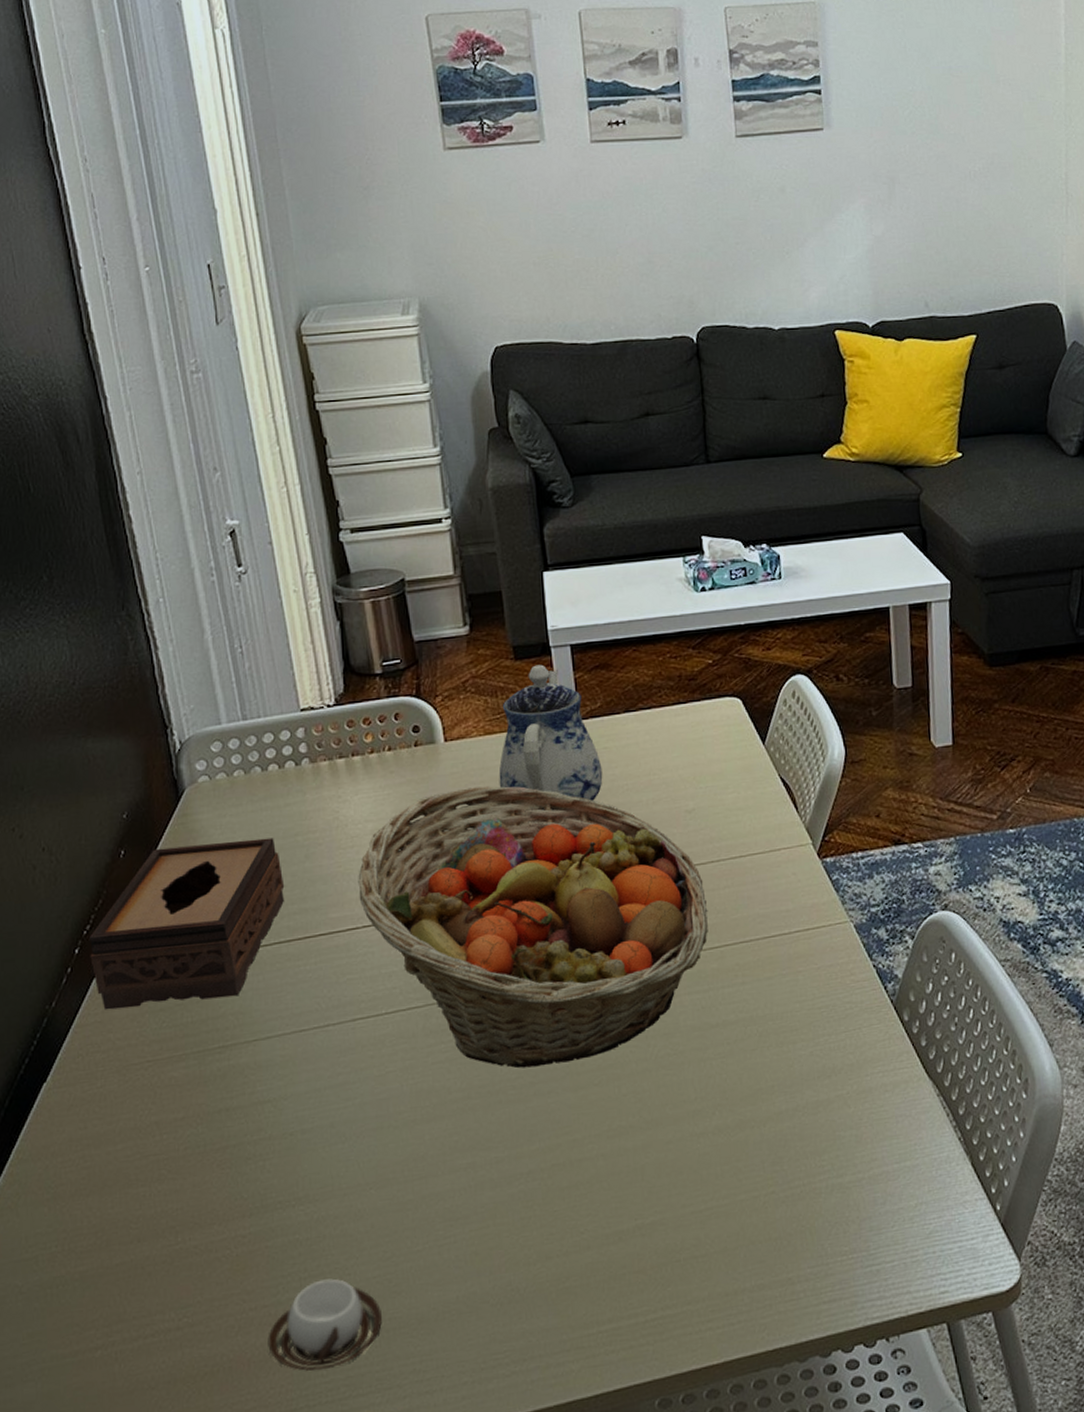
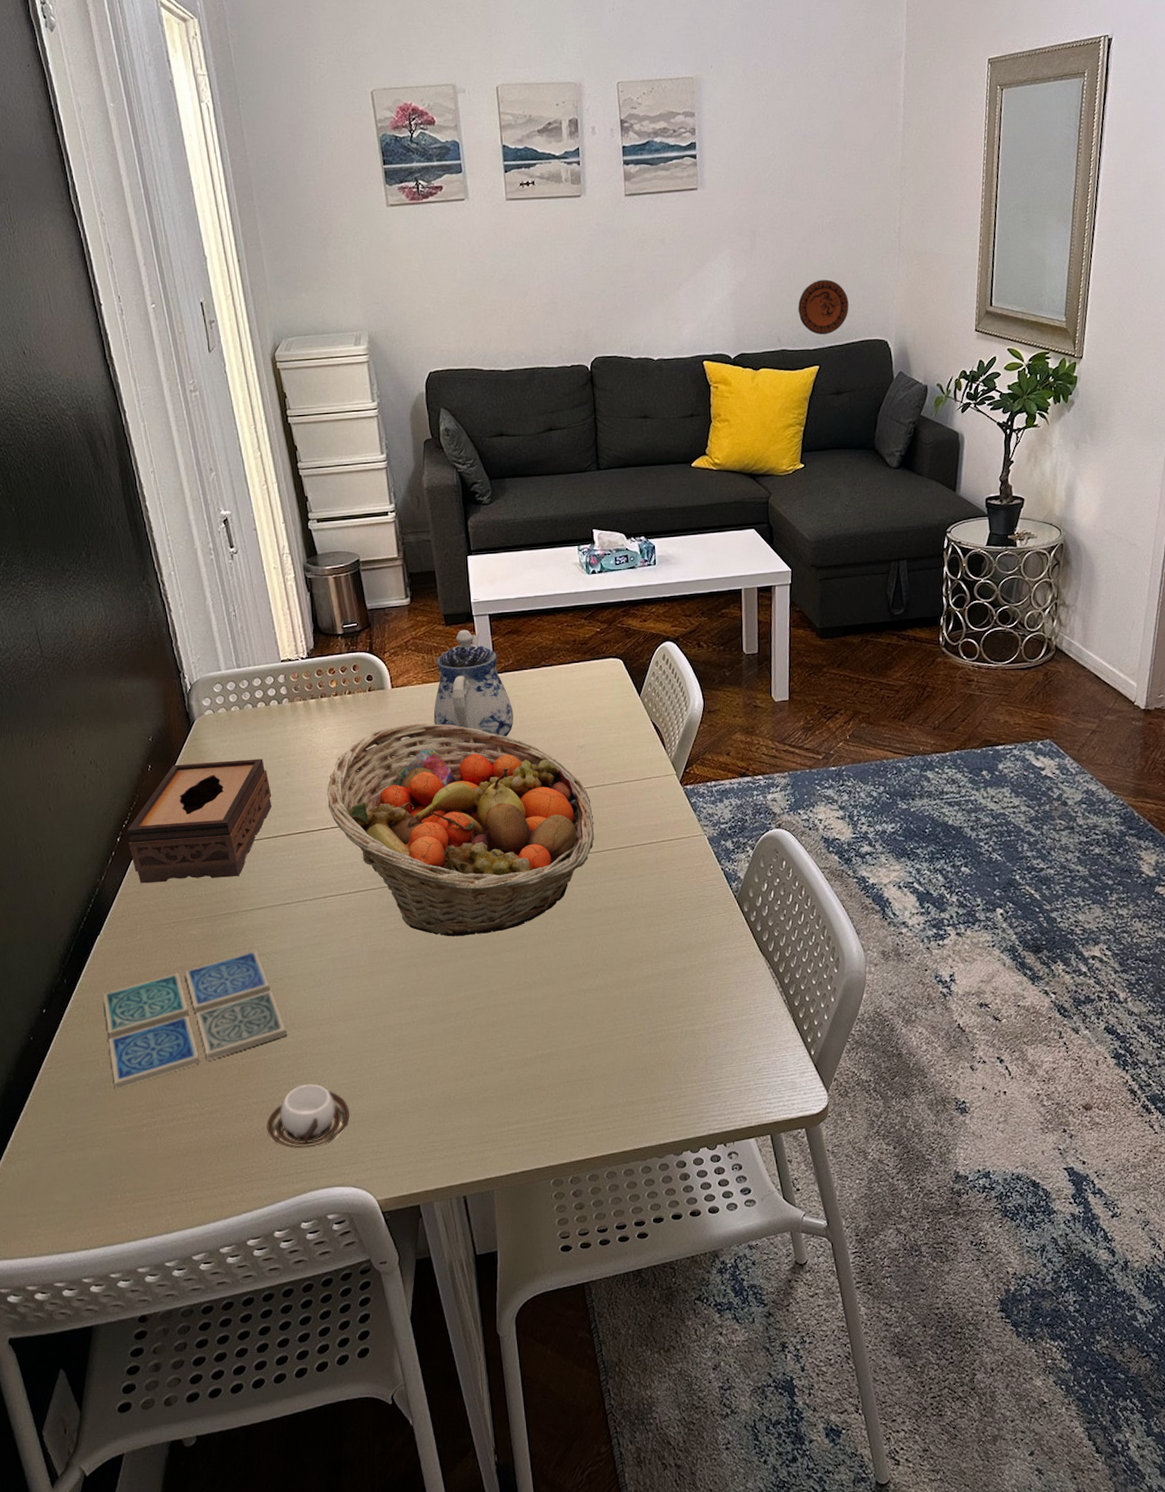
drink coaster: none [47,1096,299,1297] -> present [102,951,287,1089]
decorative plate: none [948,233,1010,298] -> present [798,279,849,335]

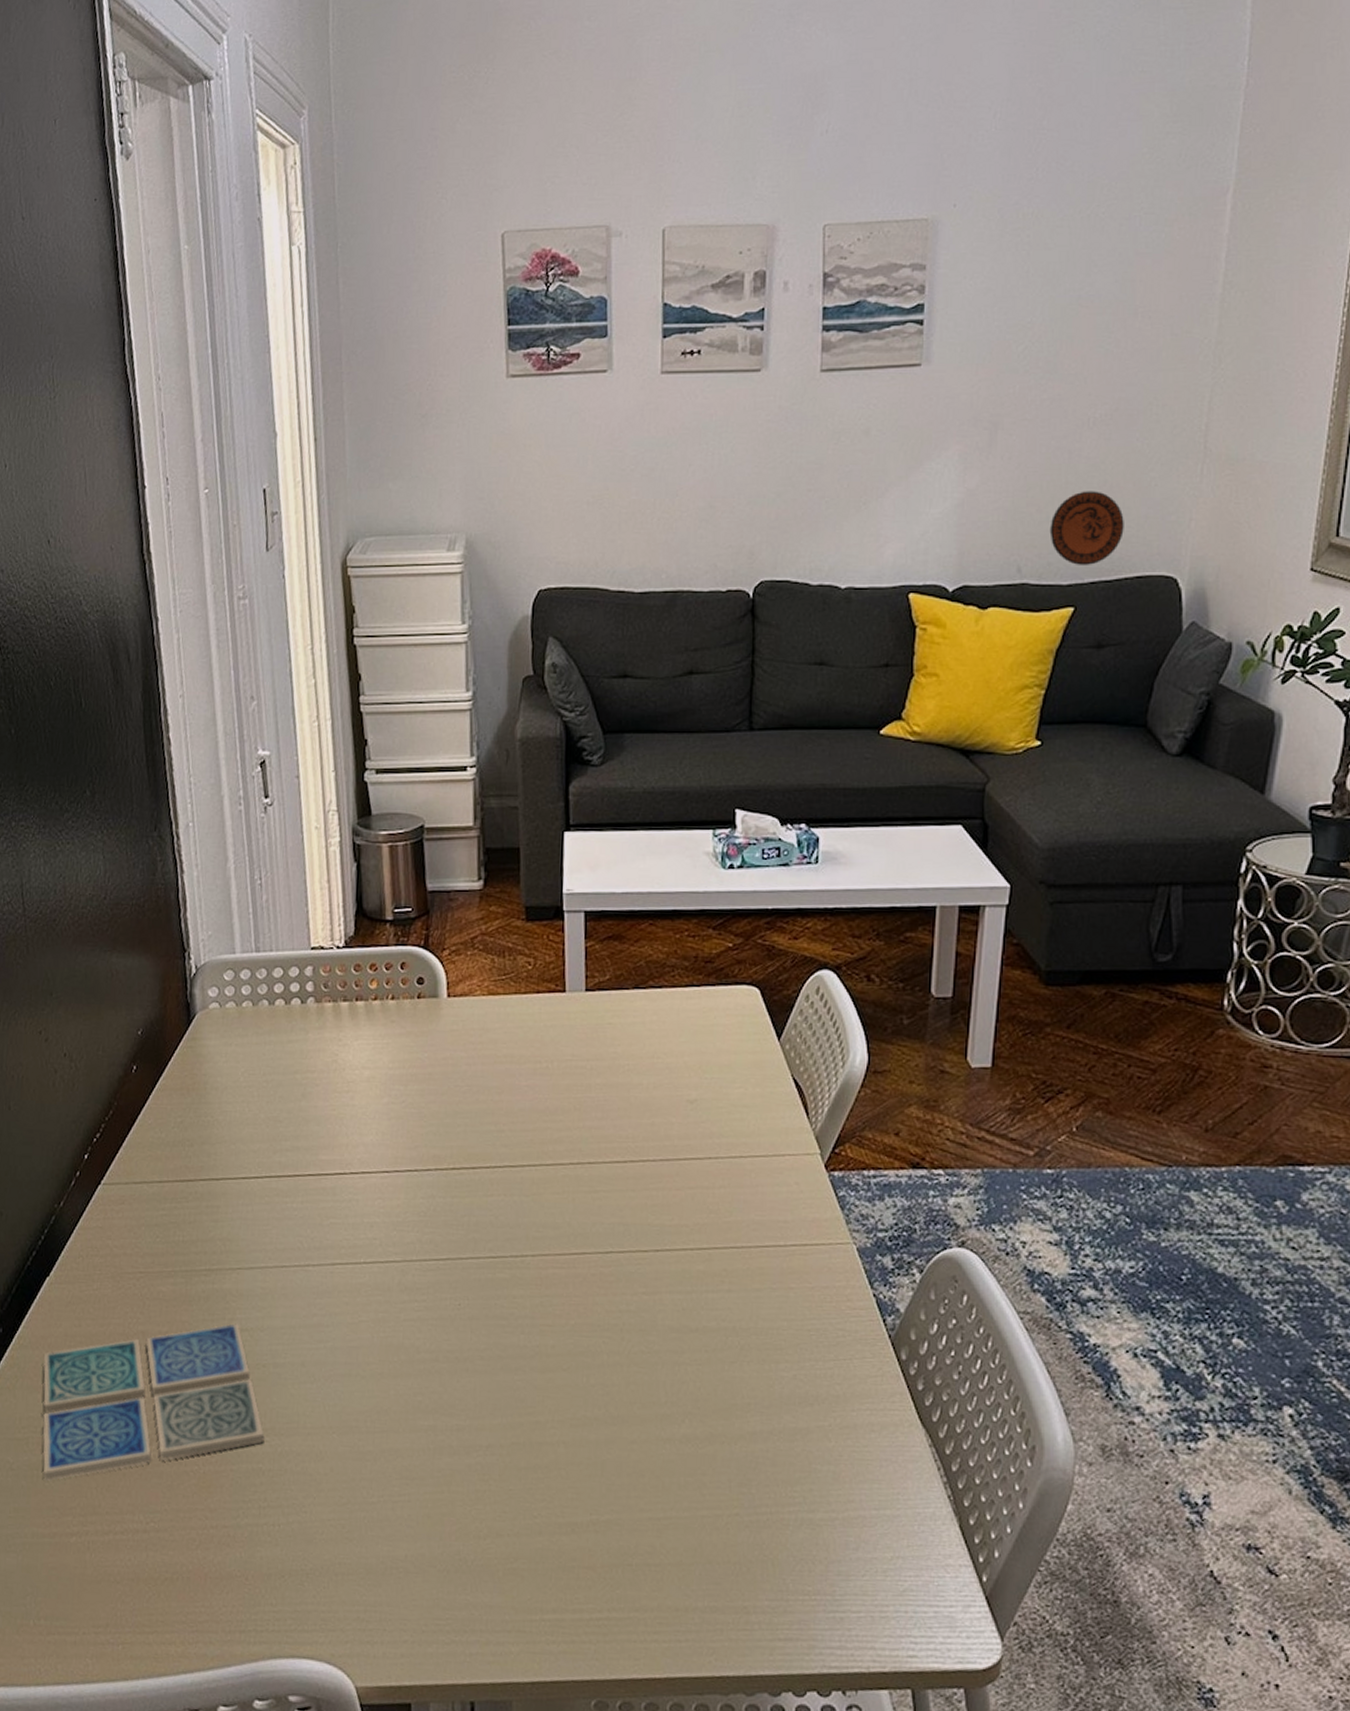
tissue box: present [127,758,272,884] -> none [97,1068,280,1223]
cup: present [266,1084,349,1149] -> none [224,1512,332,1600]
fruit basket: present [327,723,594,937] -> none [349,1047,700,1342]
teapot: present [433,629,514,744] -> none [497,928,605,1082]

